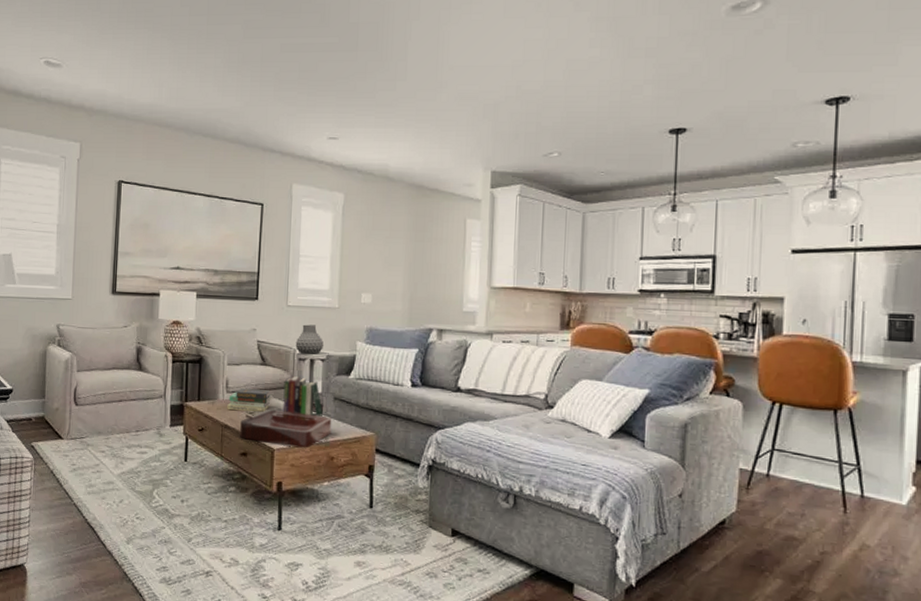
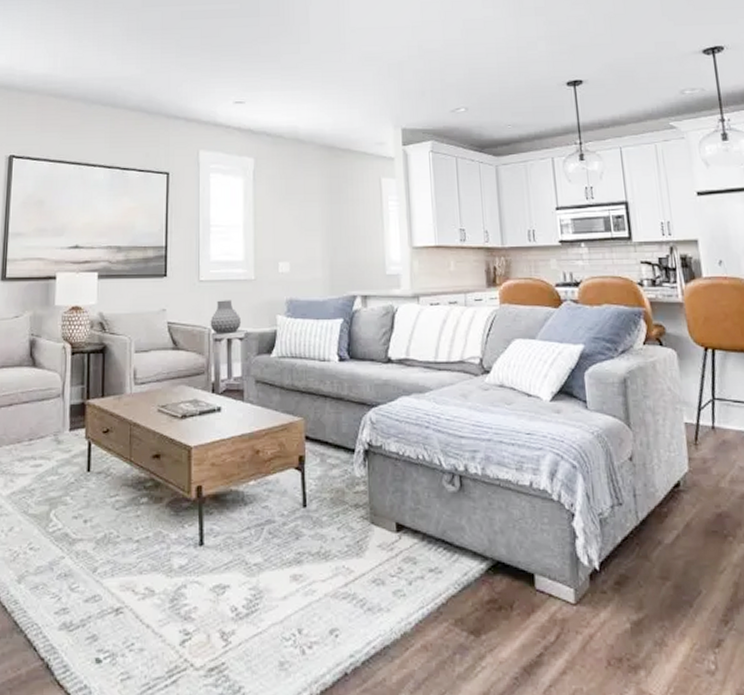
books: present [227,388,273,412] -> none [136,378,187,405]
decorative tray: present [240,409,332,448] -> none [151,399,255,443]
books: present [283,376,323,416] -> none [199,360,244,404]

